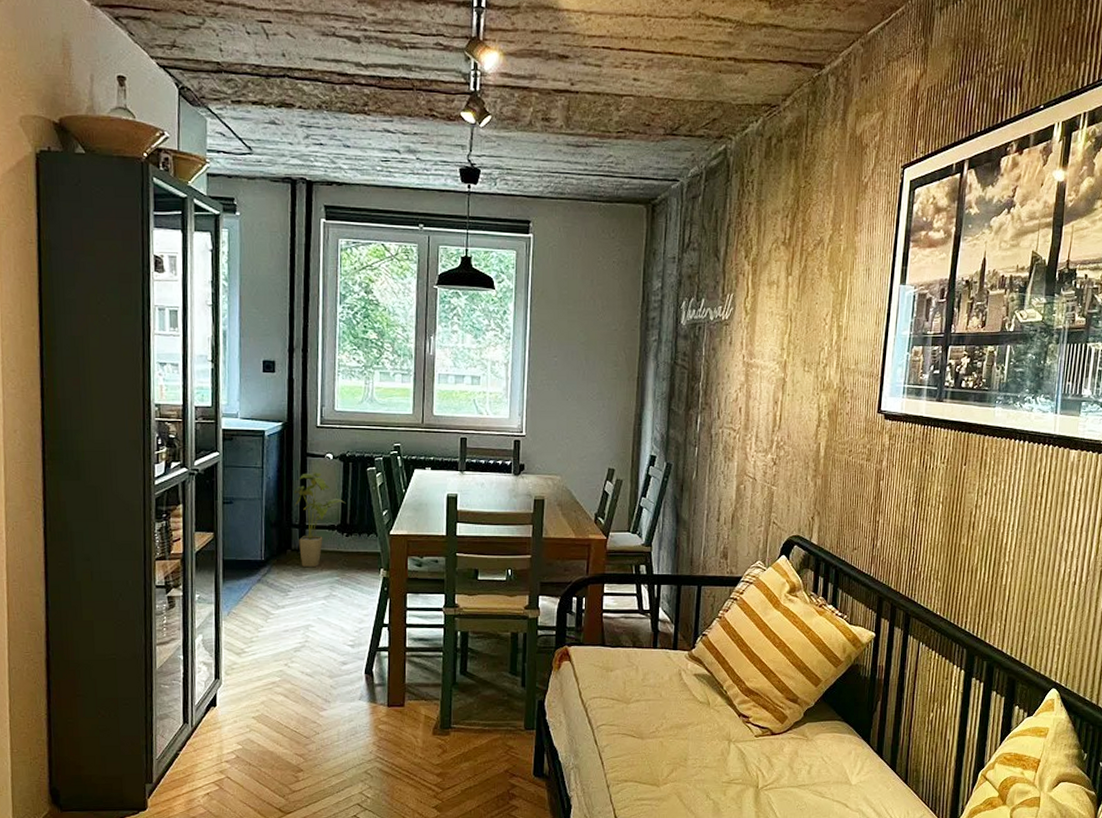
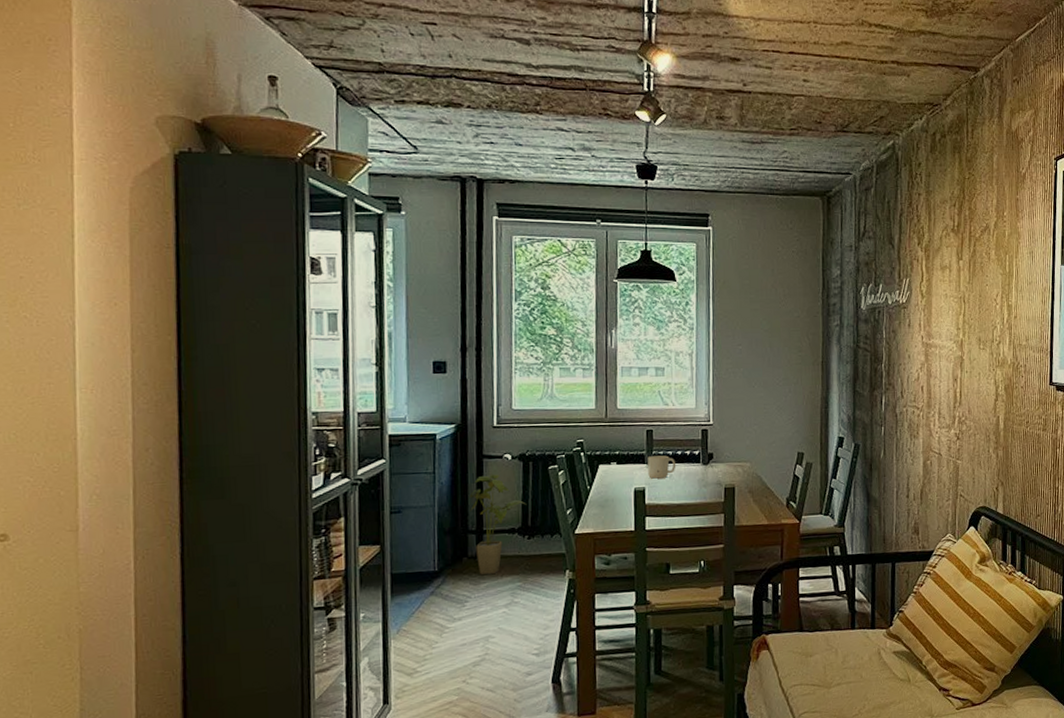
mug: none [461,464,488,486] -> present [647,455,676,479]

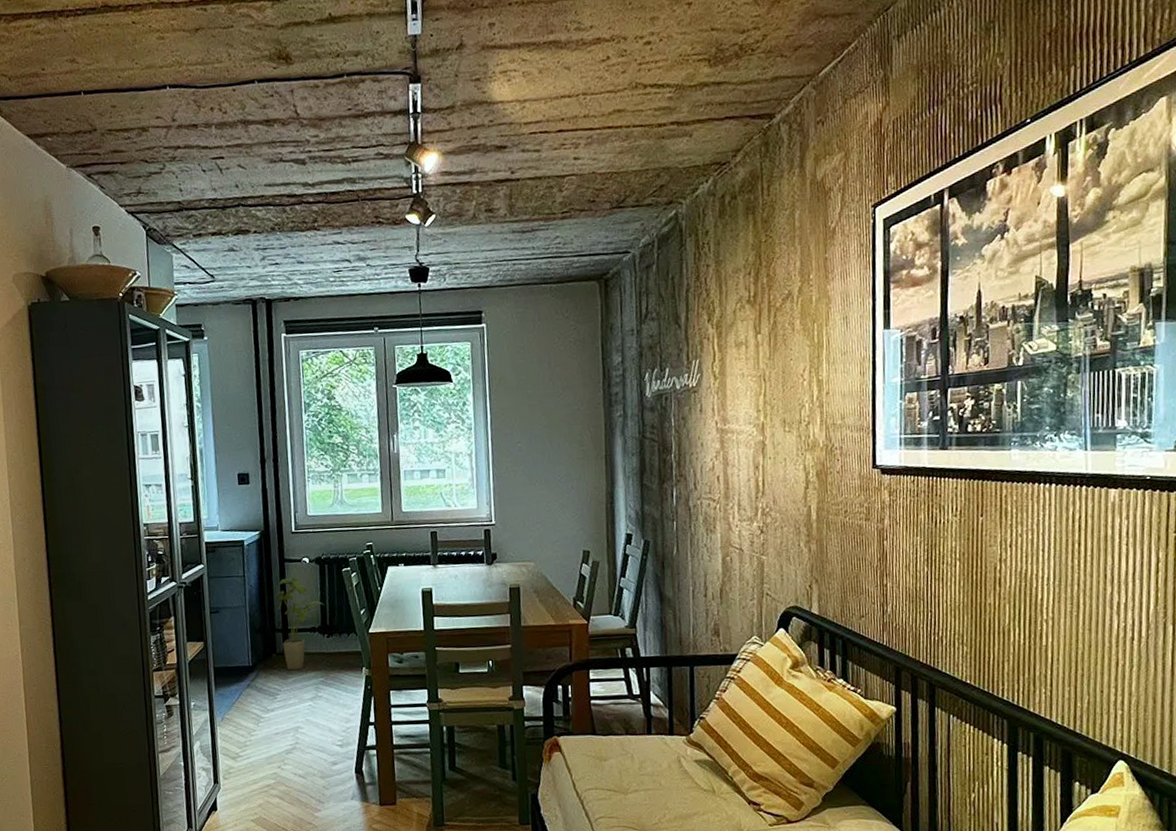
mug: present [647,455,676,479] -> none [433,556,461,580]

